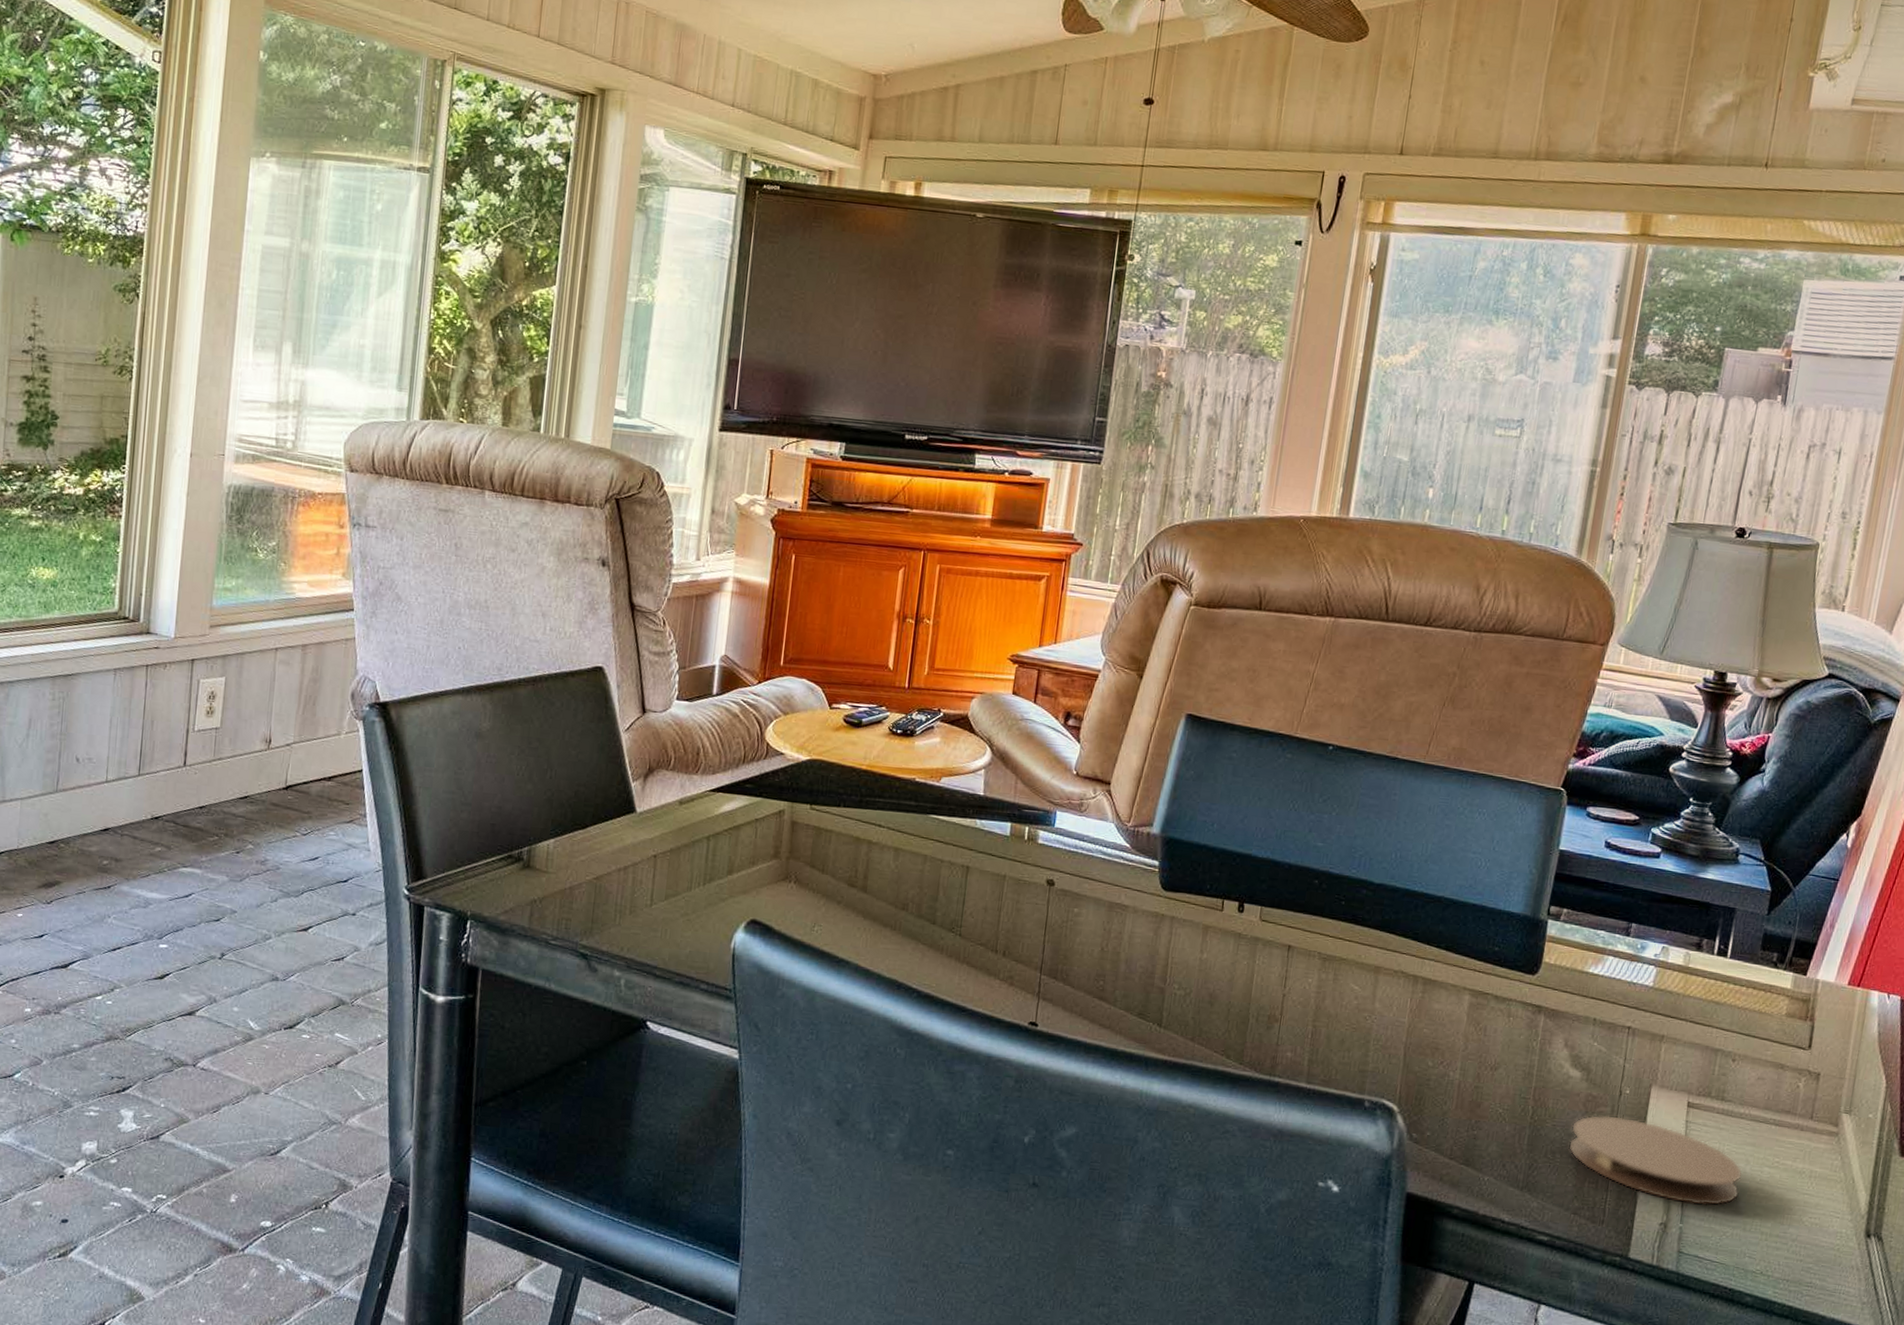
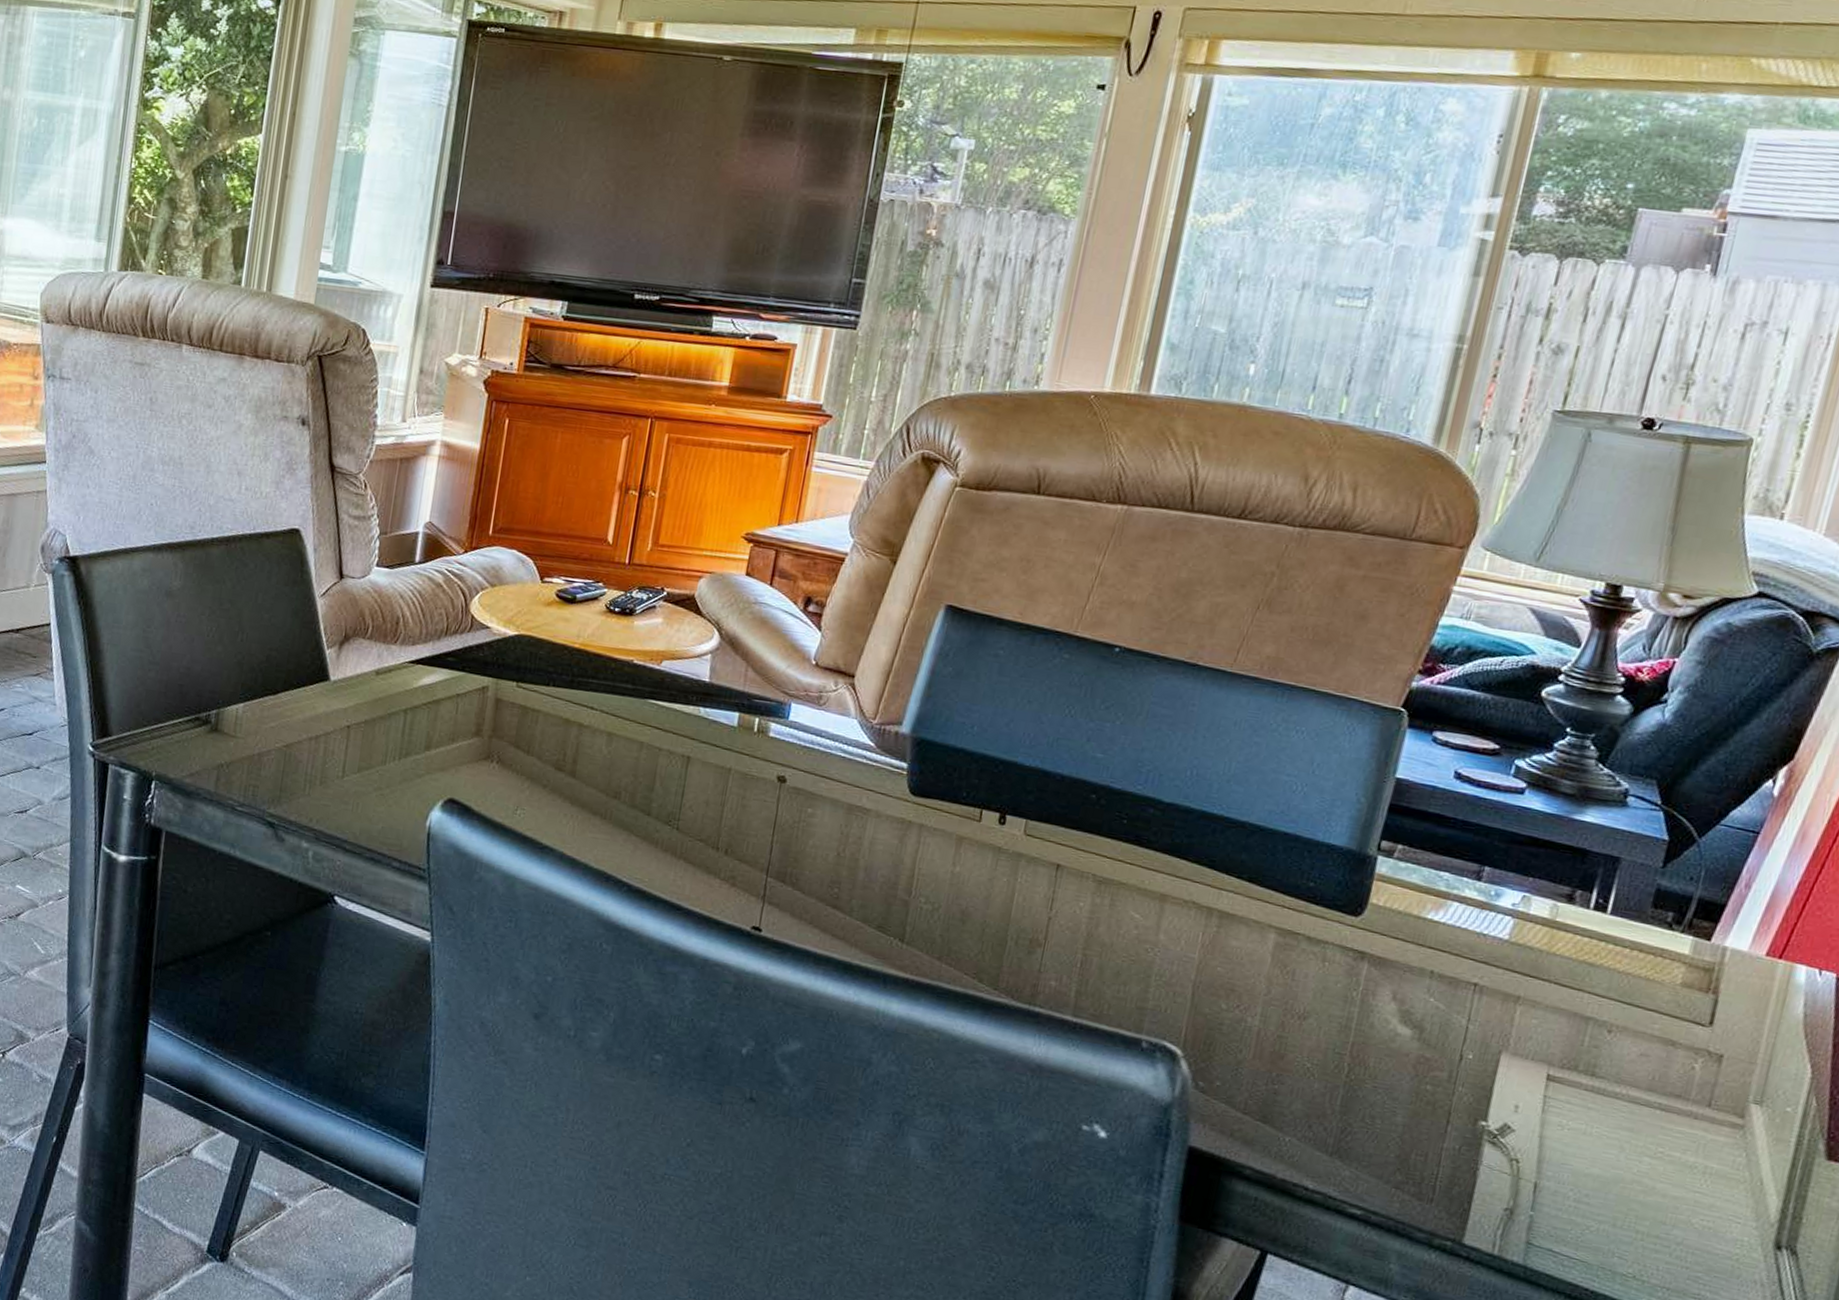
coaster: present [1568,1115,1743,1206] -> none [1392,1079,1615,1195]

